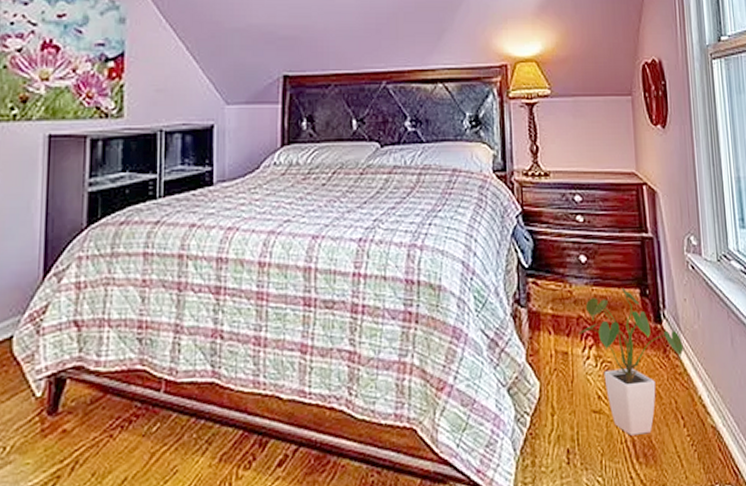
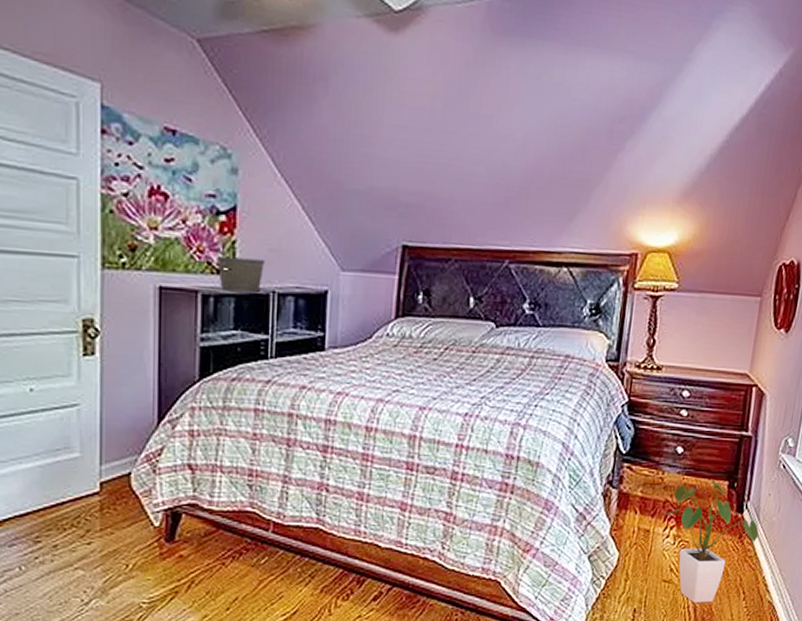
basket: none [105,100,153,134] -> present [217,256,266,294]

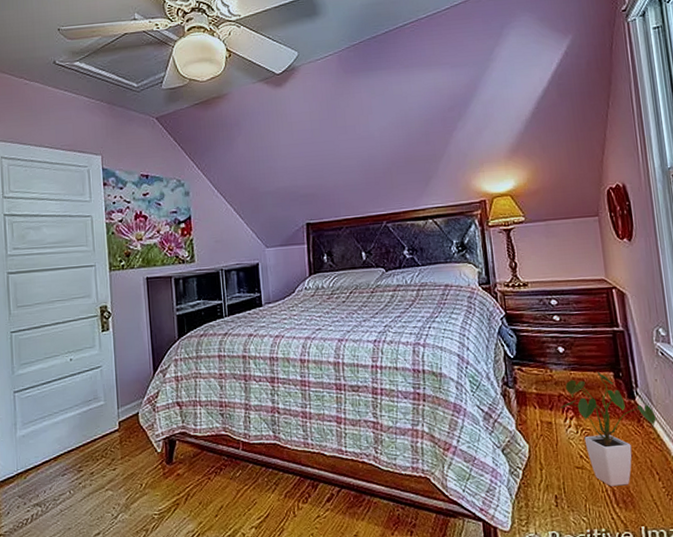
basket: present [217,256,266,294] -> none [182,249,214,274]

